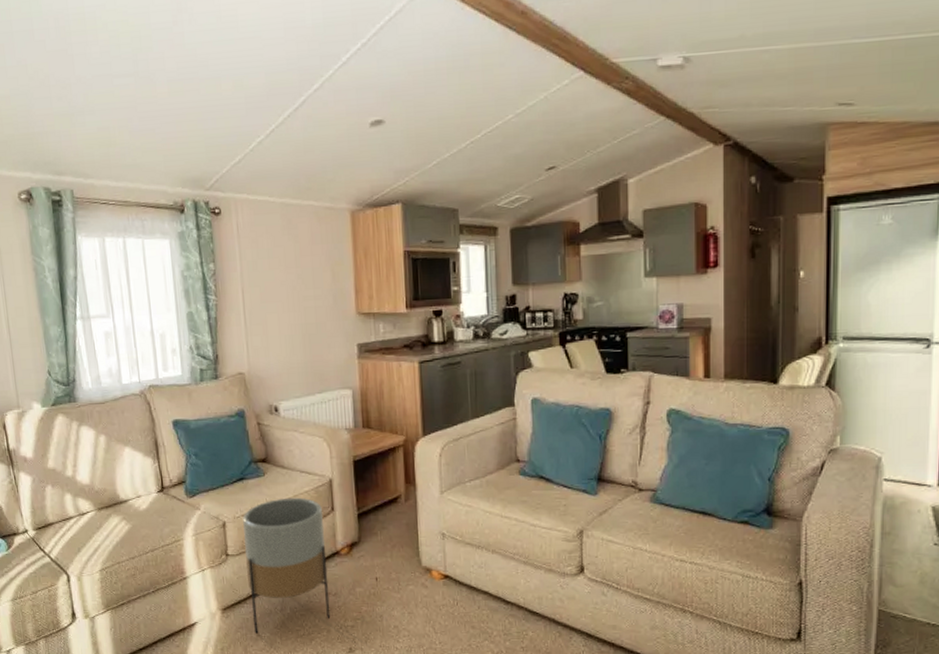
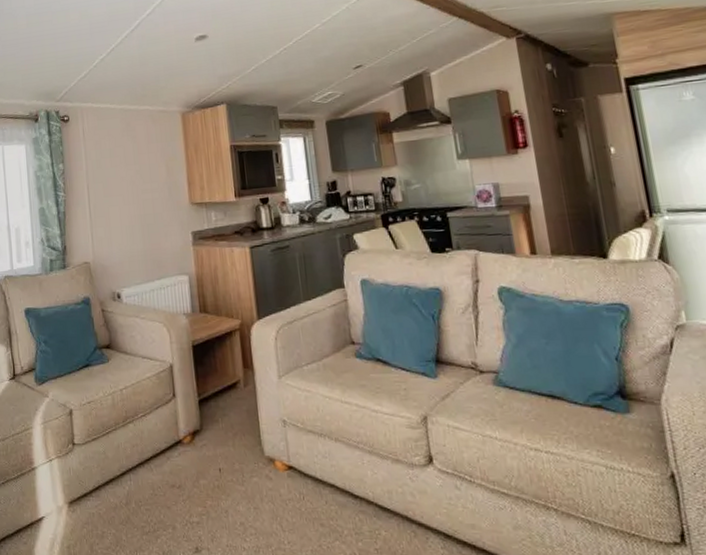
planter: present [243,497,331,634] -> none [88,383,176,530]

